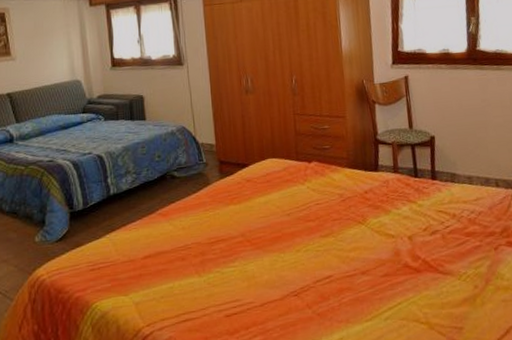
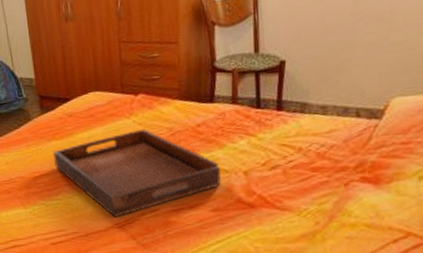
serving tray: none [231,194,389,285] -> present [53,128,221,217]

